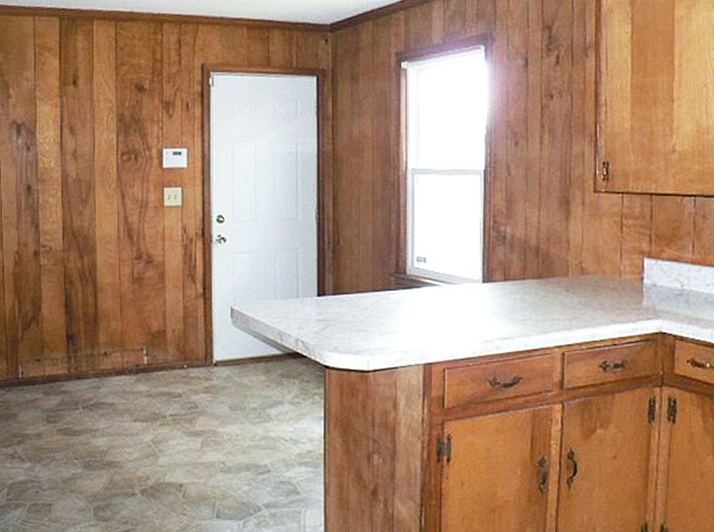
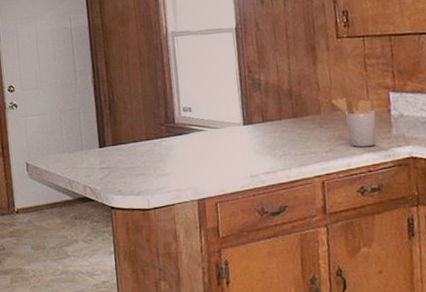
utensil holder: none [581,260,627,316] -> present [331,98,377,147]

